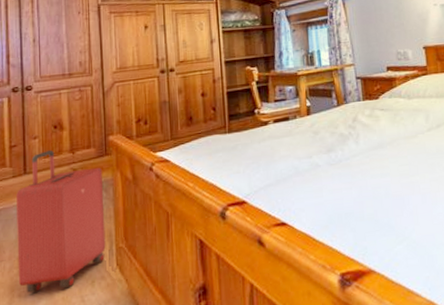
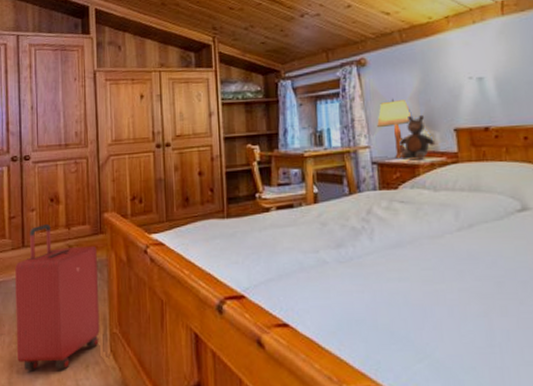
table lamp: none [360,22,391,74] -> present [377,98,415,160]
teddy bear: none [378,36,409,75] -> present [398,114,436,161]

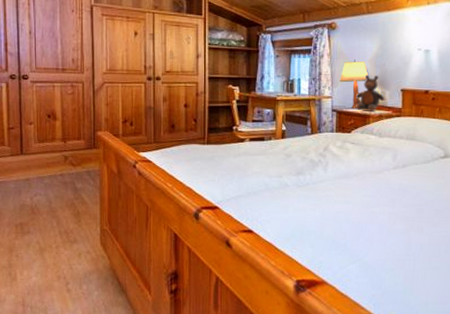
suitcase: present [15,223,100,370] -> none [14,136,92,256]

